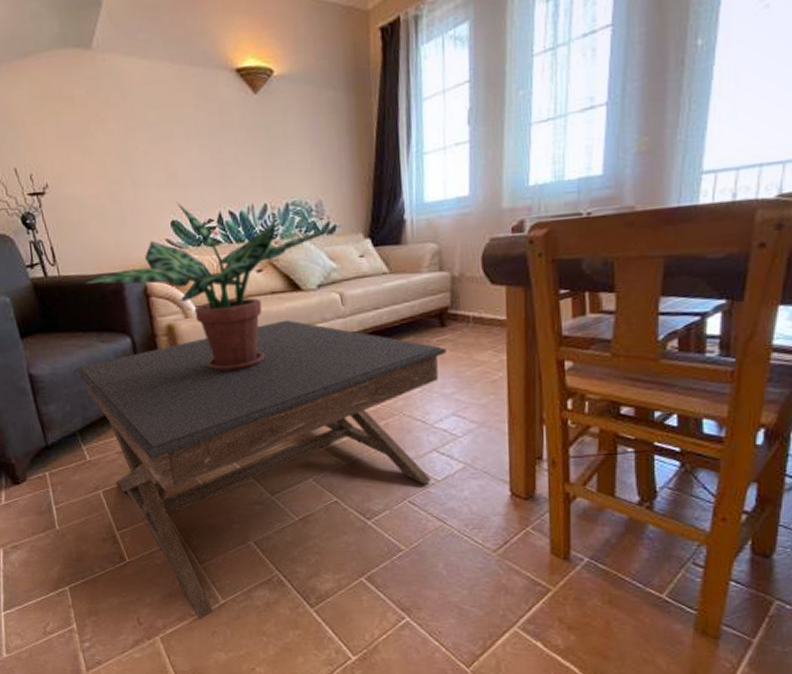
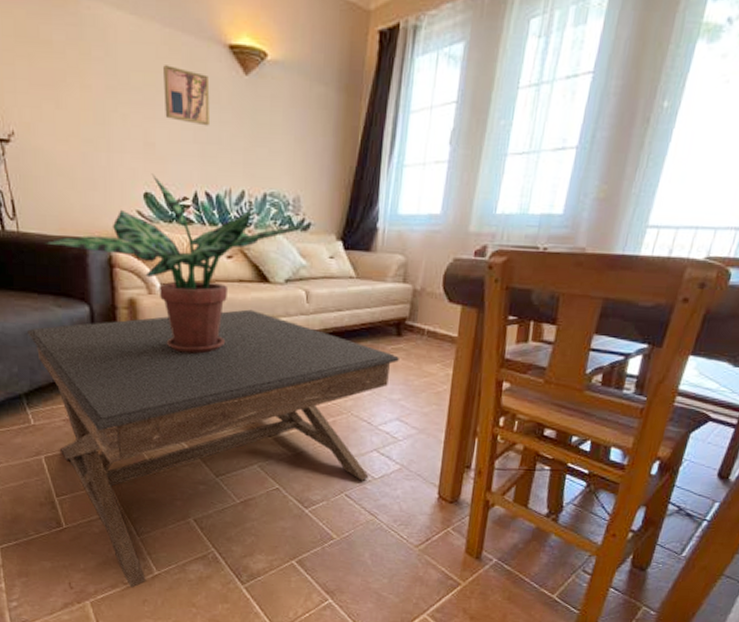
wall art: none [177,98,227,149] -> present [164,65,211,126]

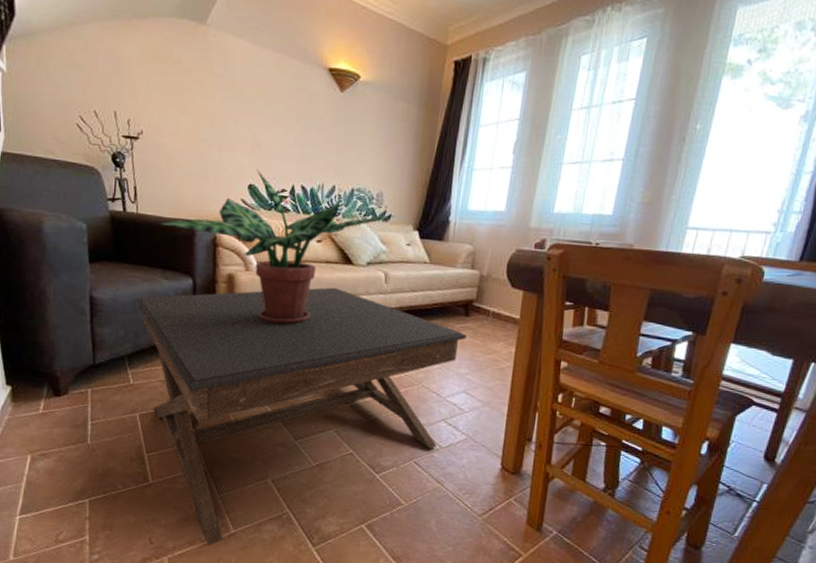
wall art: present [164,65,211,126] -> none [271,82,311,132]

